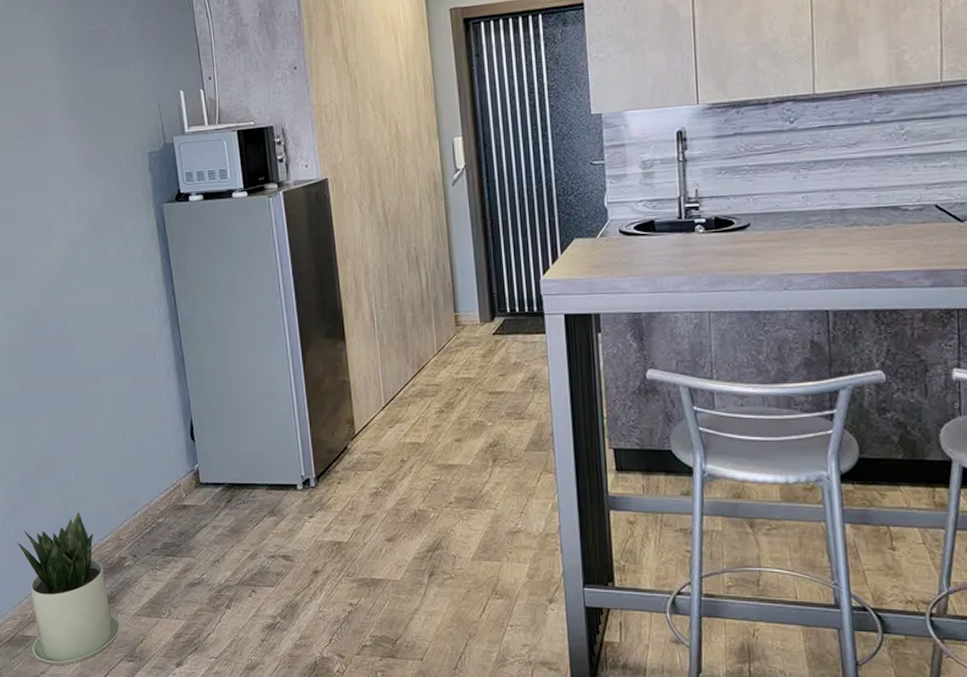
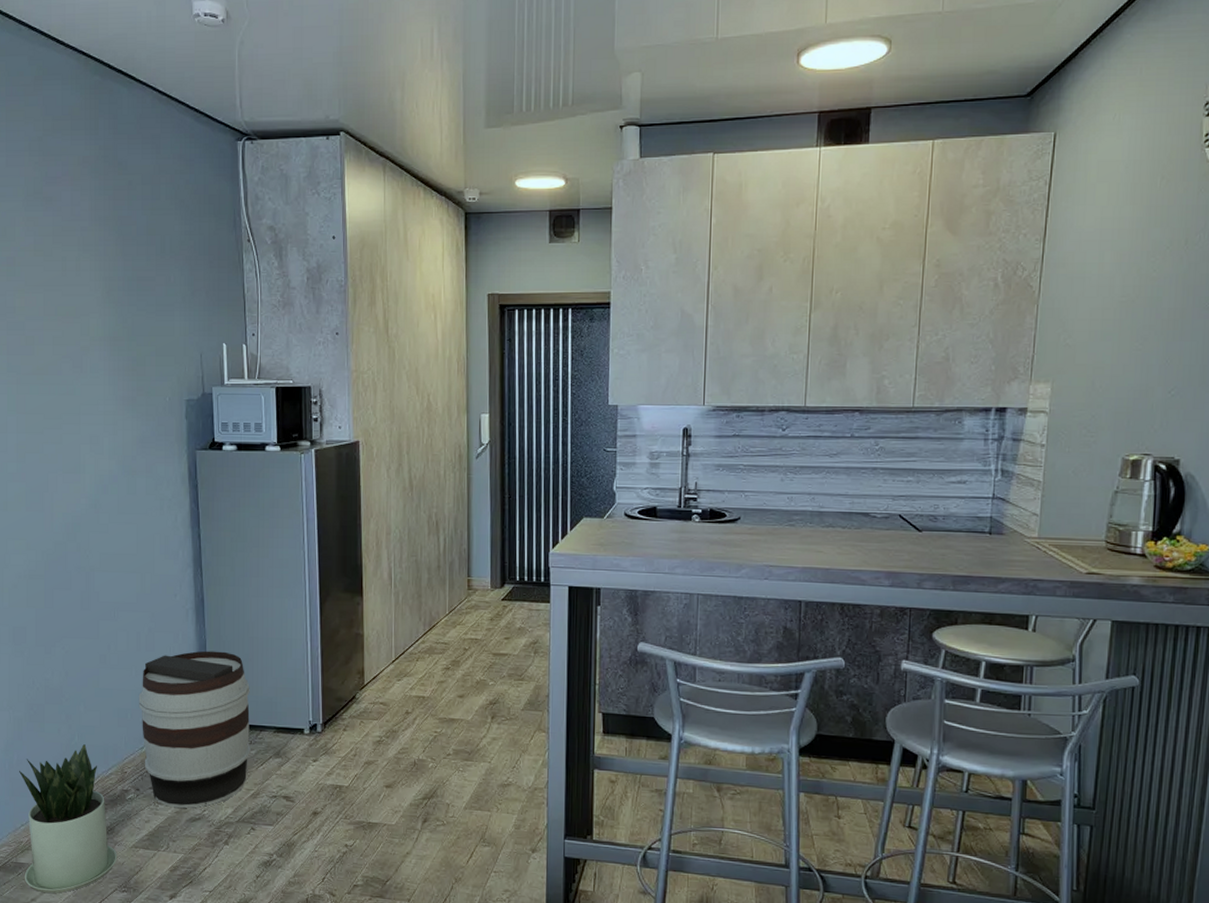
barrel: none [127,409,245,573] -> present [138,650,251,808]

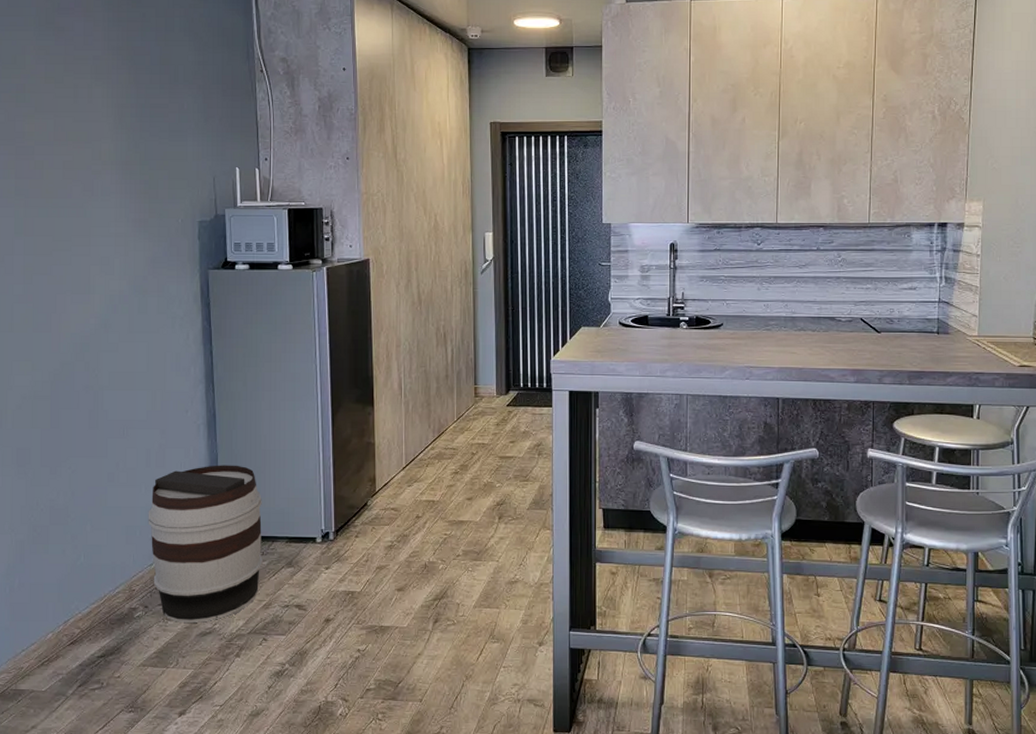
planter: present [19,744,118,893] -> none [21,564,124,718]

